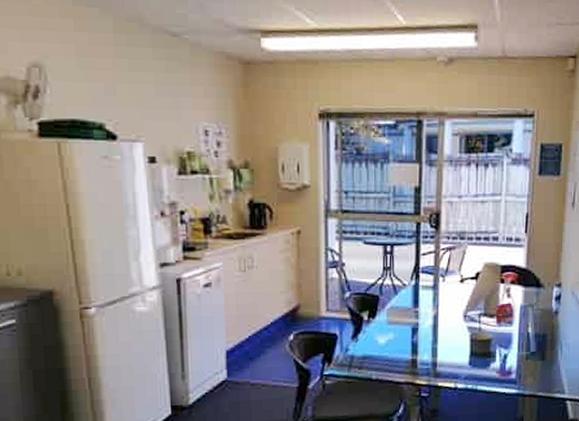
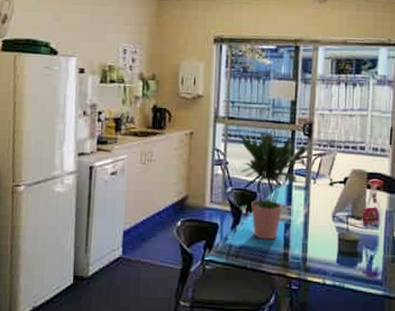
potted plant: none [356,224,436,347] -> present [240,131,308,240]

